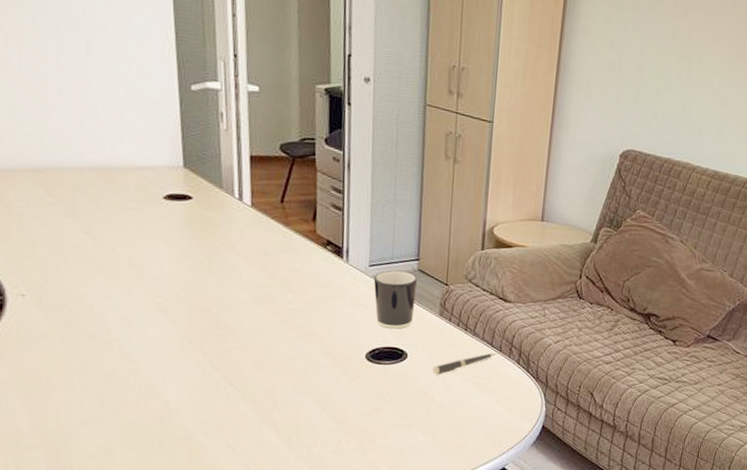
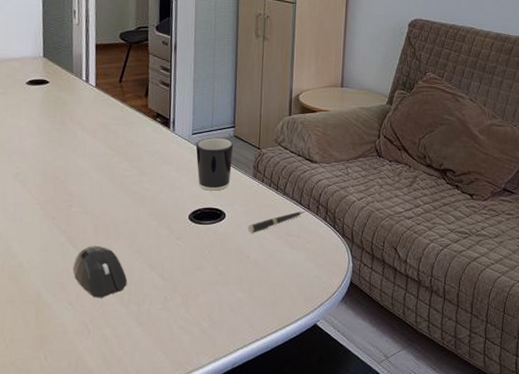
mouse: none [230,384,295,440] -> present [73,245,128,298]

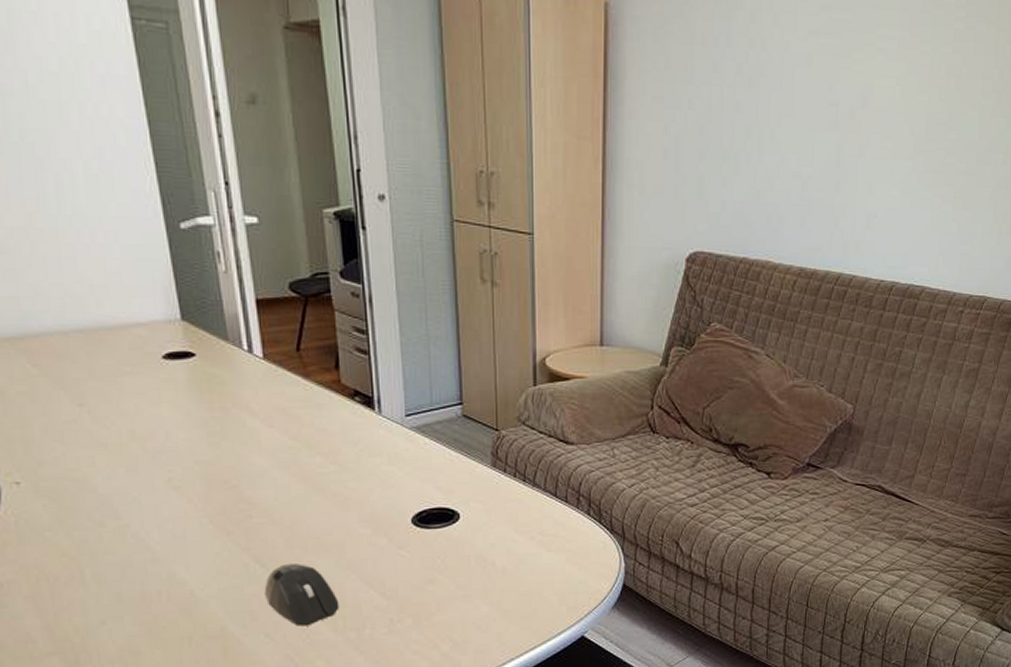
mug: present [195,137,234,191] -> none [412,418,464,486]
pen: present [248,210,307,233] -> none [490,504,564,536]

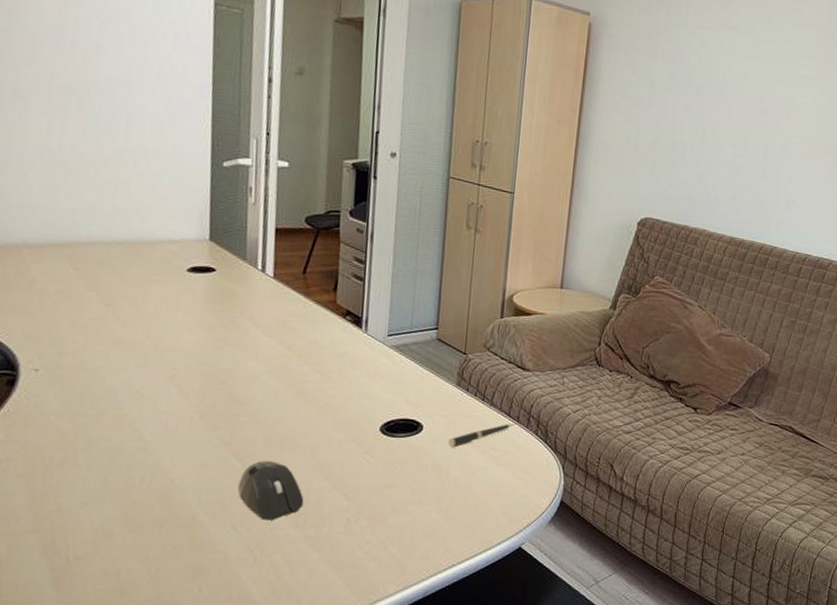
pen: none [490,504,564,536] -> present [448,423,516,448]

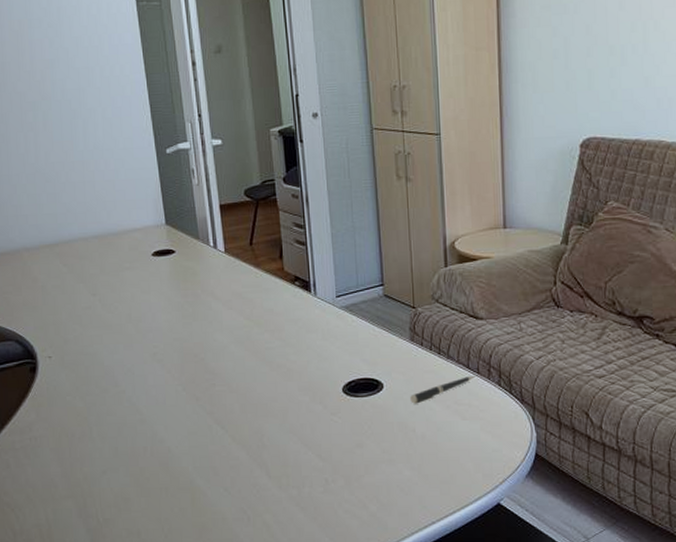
mouse: present [237,460,304,521] -> none [224,425,283,483]

